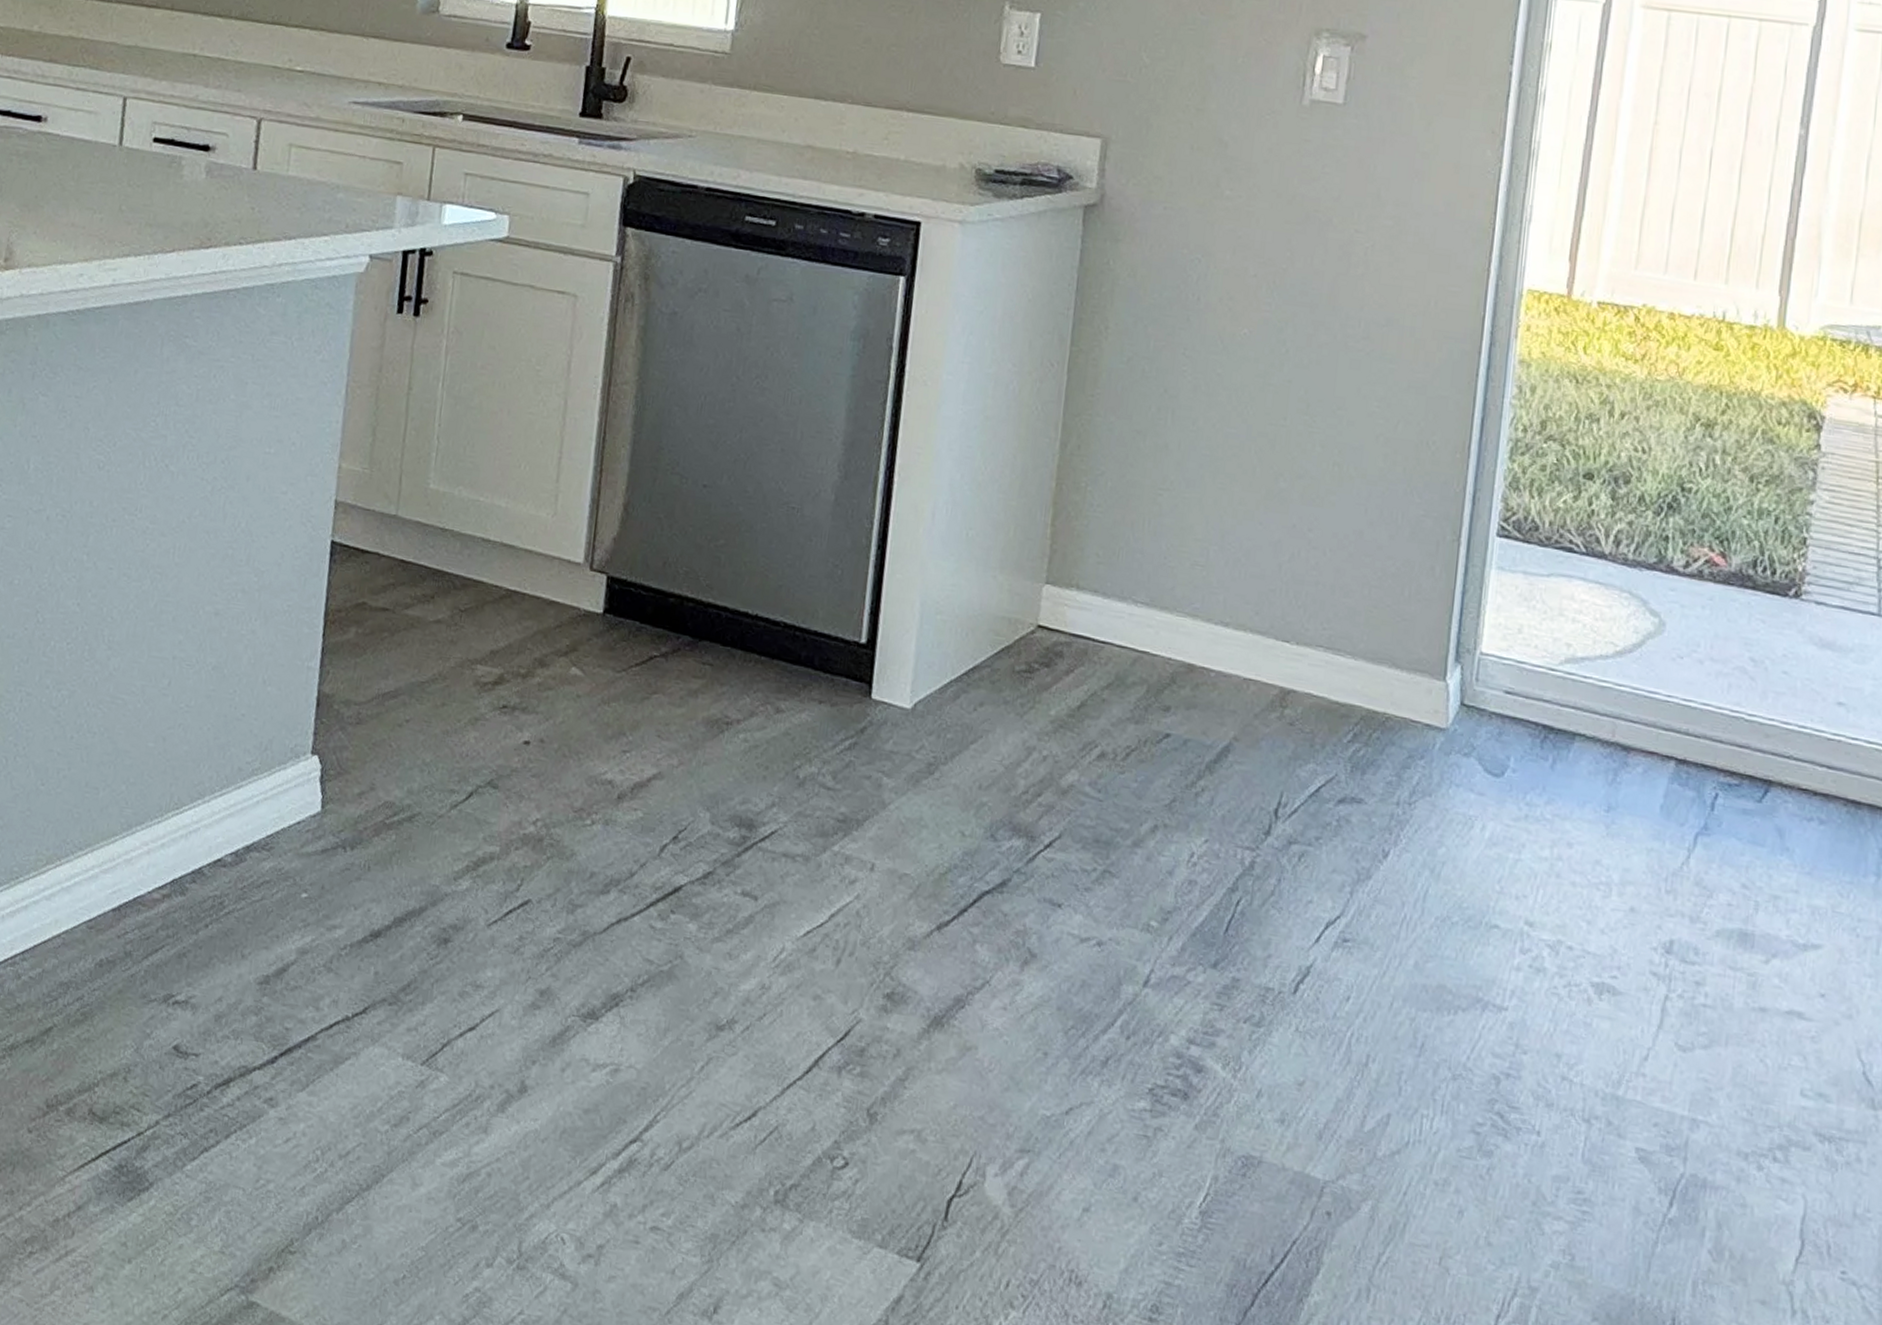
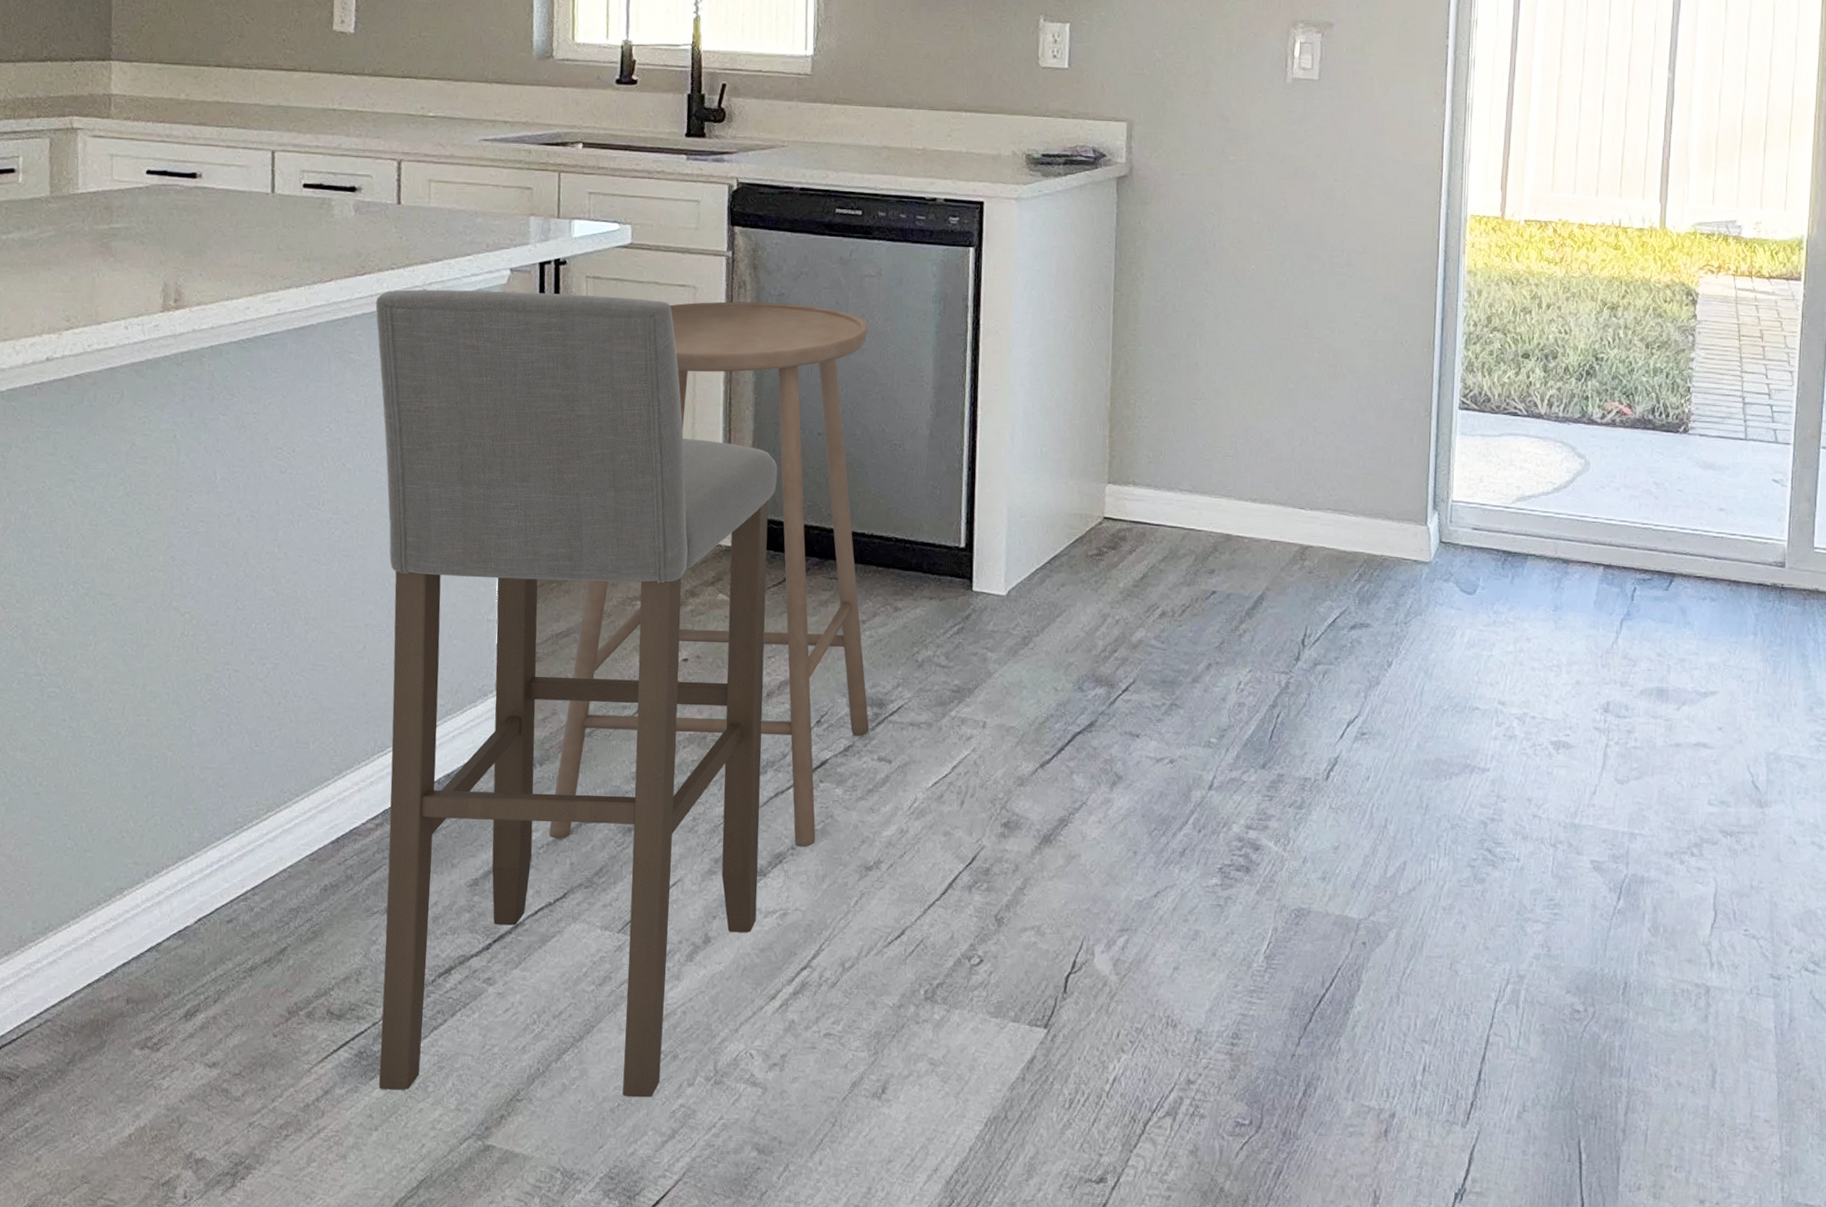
bar stool: none [137,268,653,1274] -> present [375,289,778,1098]
stool: none [353,313,772,991] -> present [549,301,870,848]

